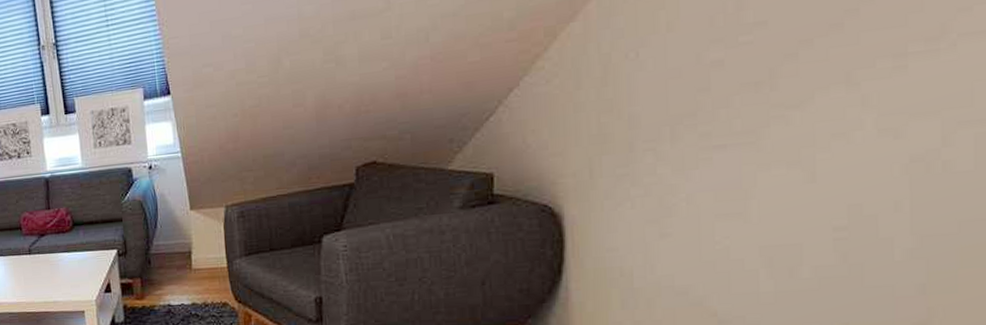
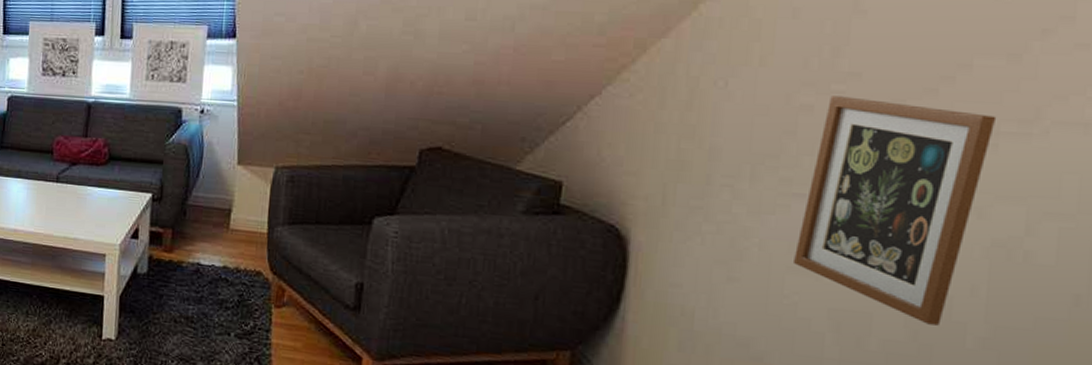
picture frame: none [721,39,904,245] -> present [794,96,997,326]

